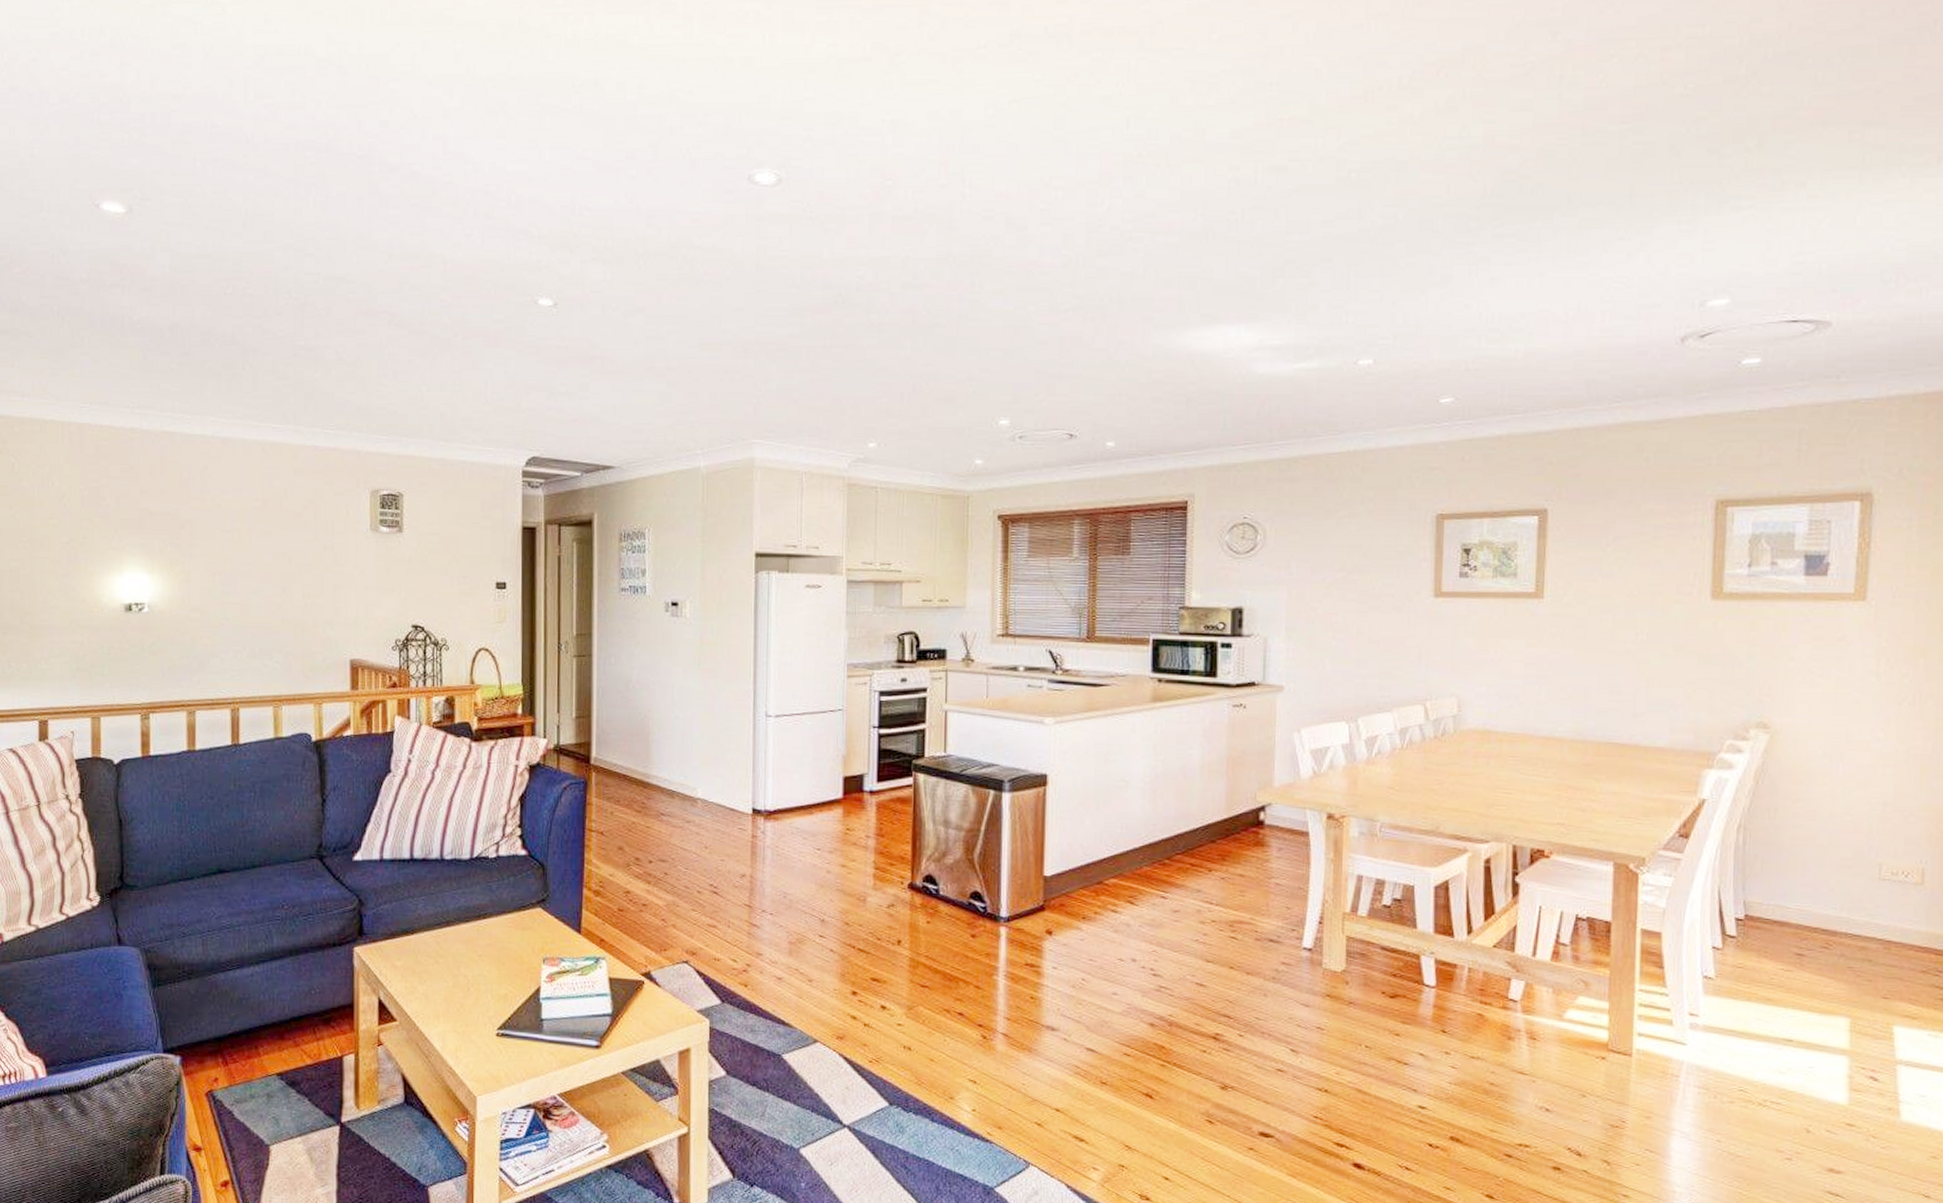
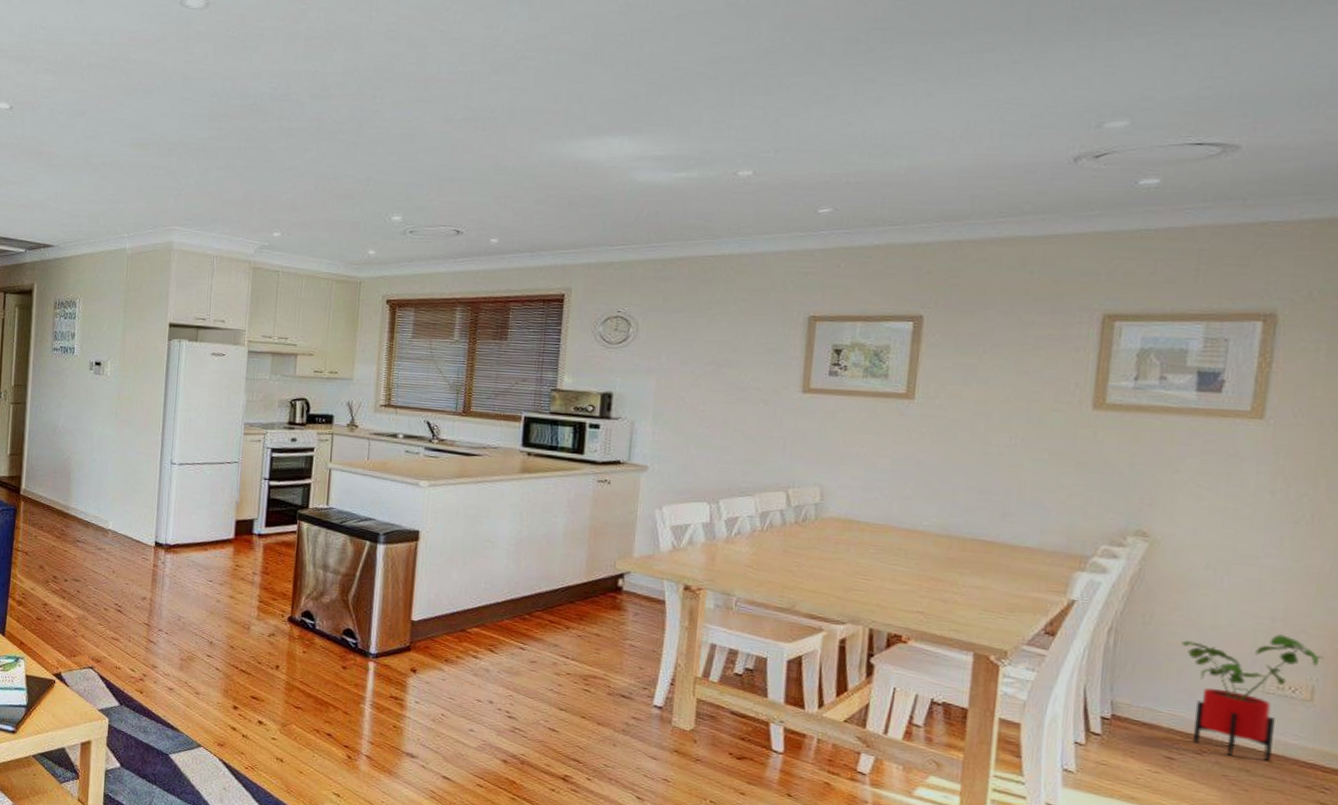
house plant: none [1804,819,1931,948] -> present [1181,634,1324,760]

